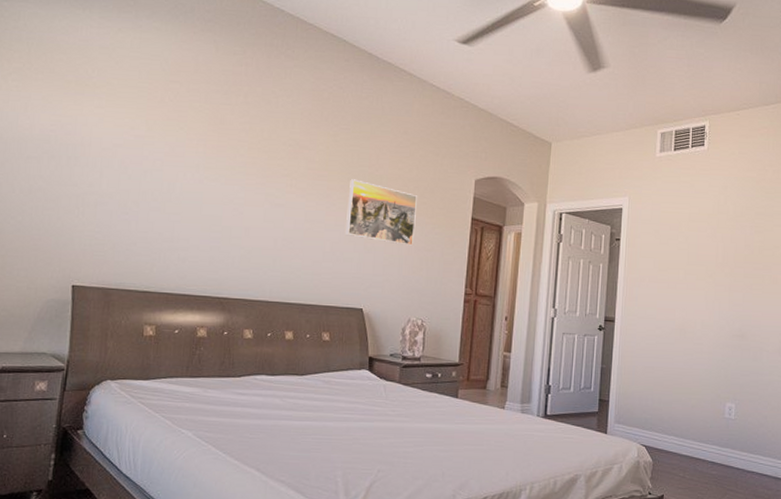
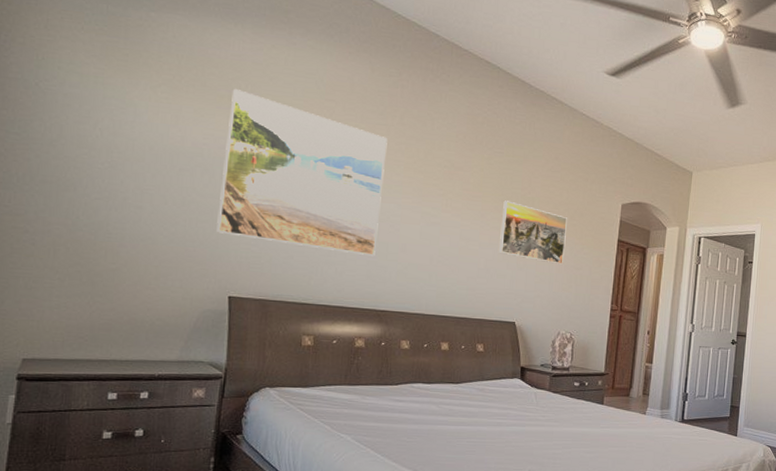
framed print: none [61,73,232,242] -> present [216,88,388,257]

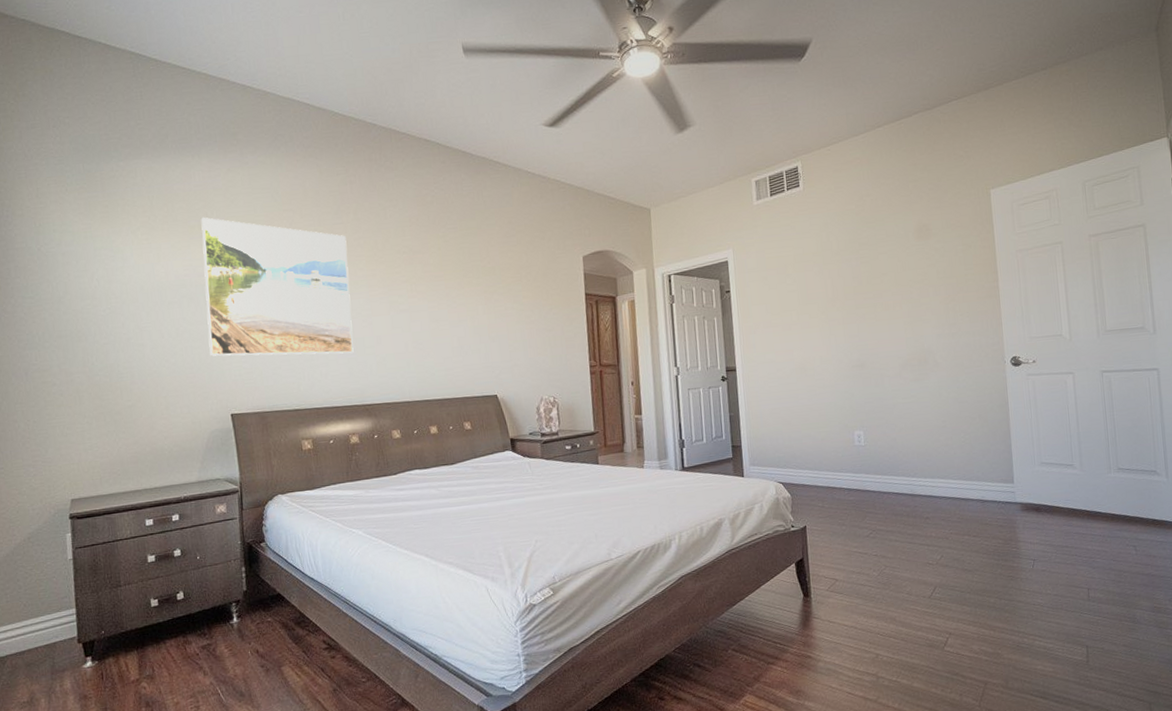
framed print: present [499,200,567,265] -> none [465,274,534,330]

